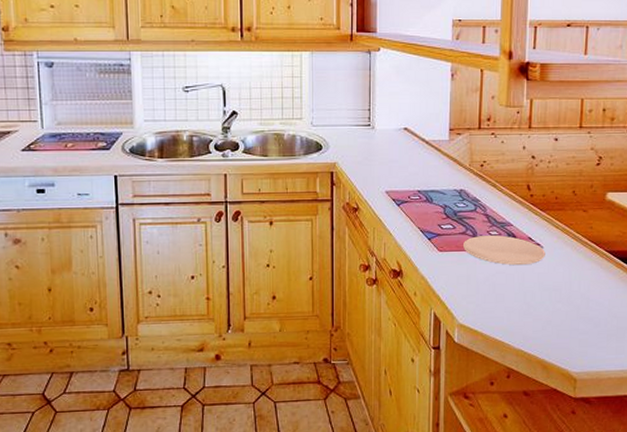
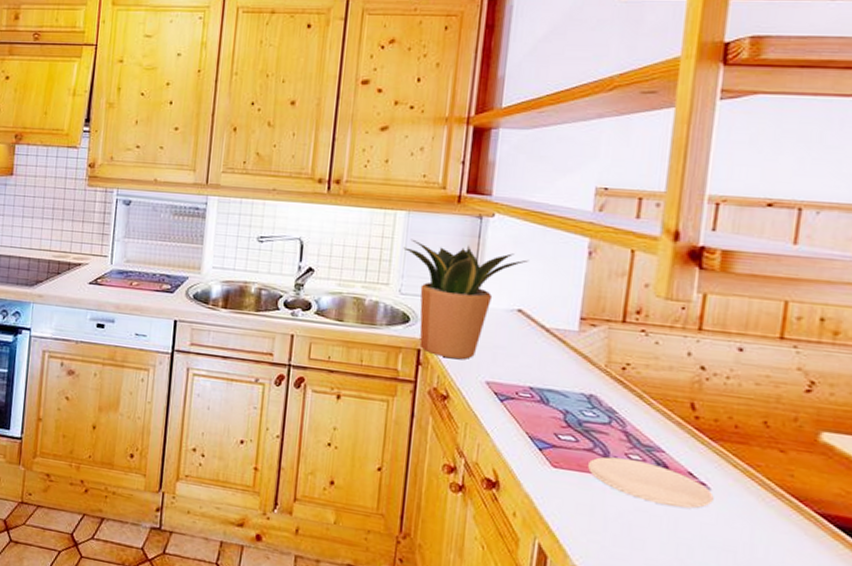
potted plant: none [311,76,409,176] -> present [403,239,530,360]

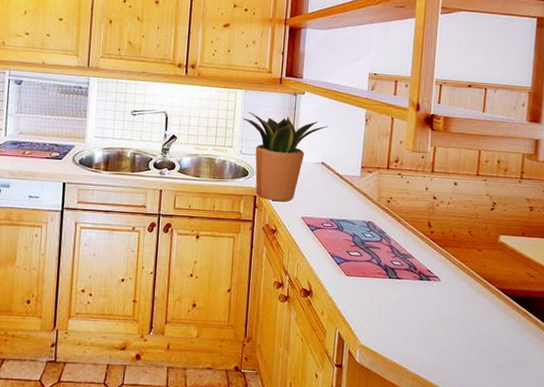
plate: present [587,456,714,509] -> none [368,264,443,295]

